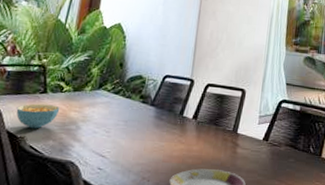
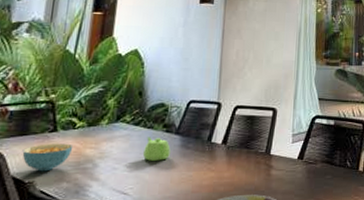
teapot: none [121,106,146,130] -> present [143,137,171,162]

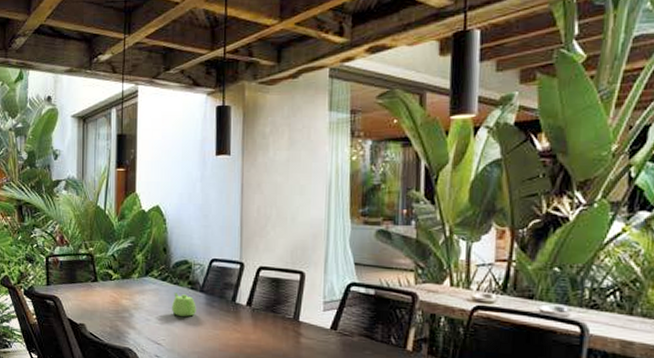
cereal bowl: present [22,143,74,172] -> none [73,292,112,317]

